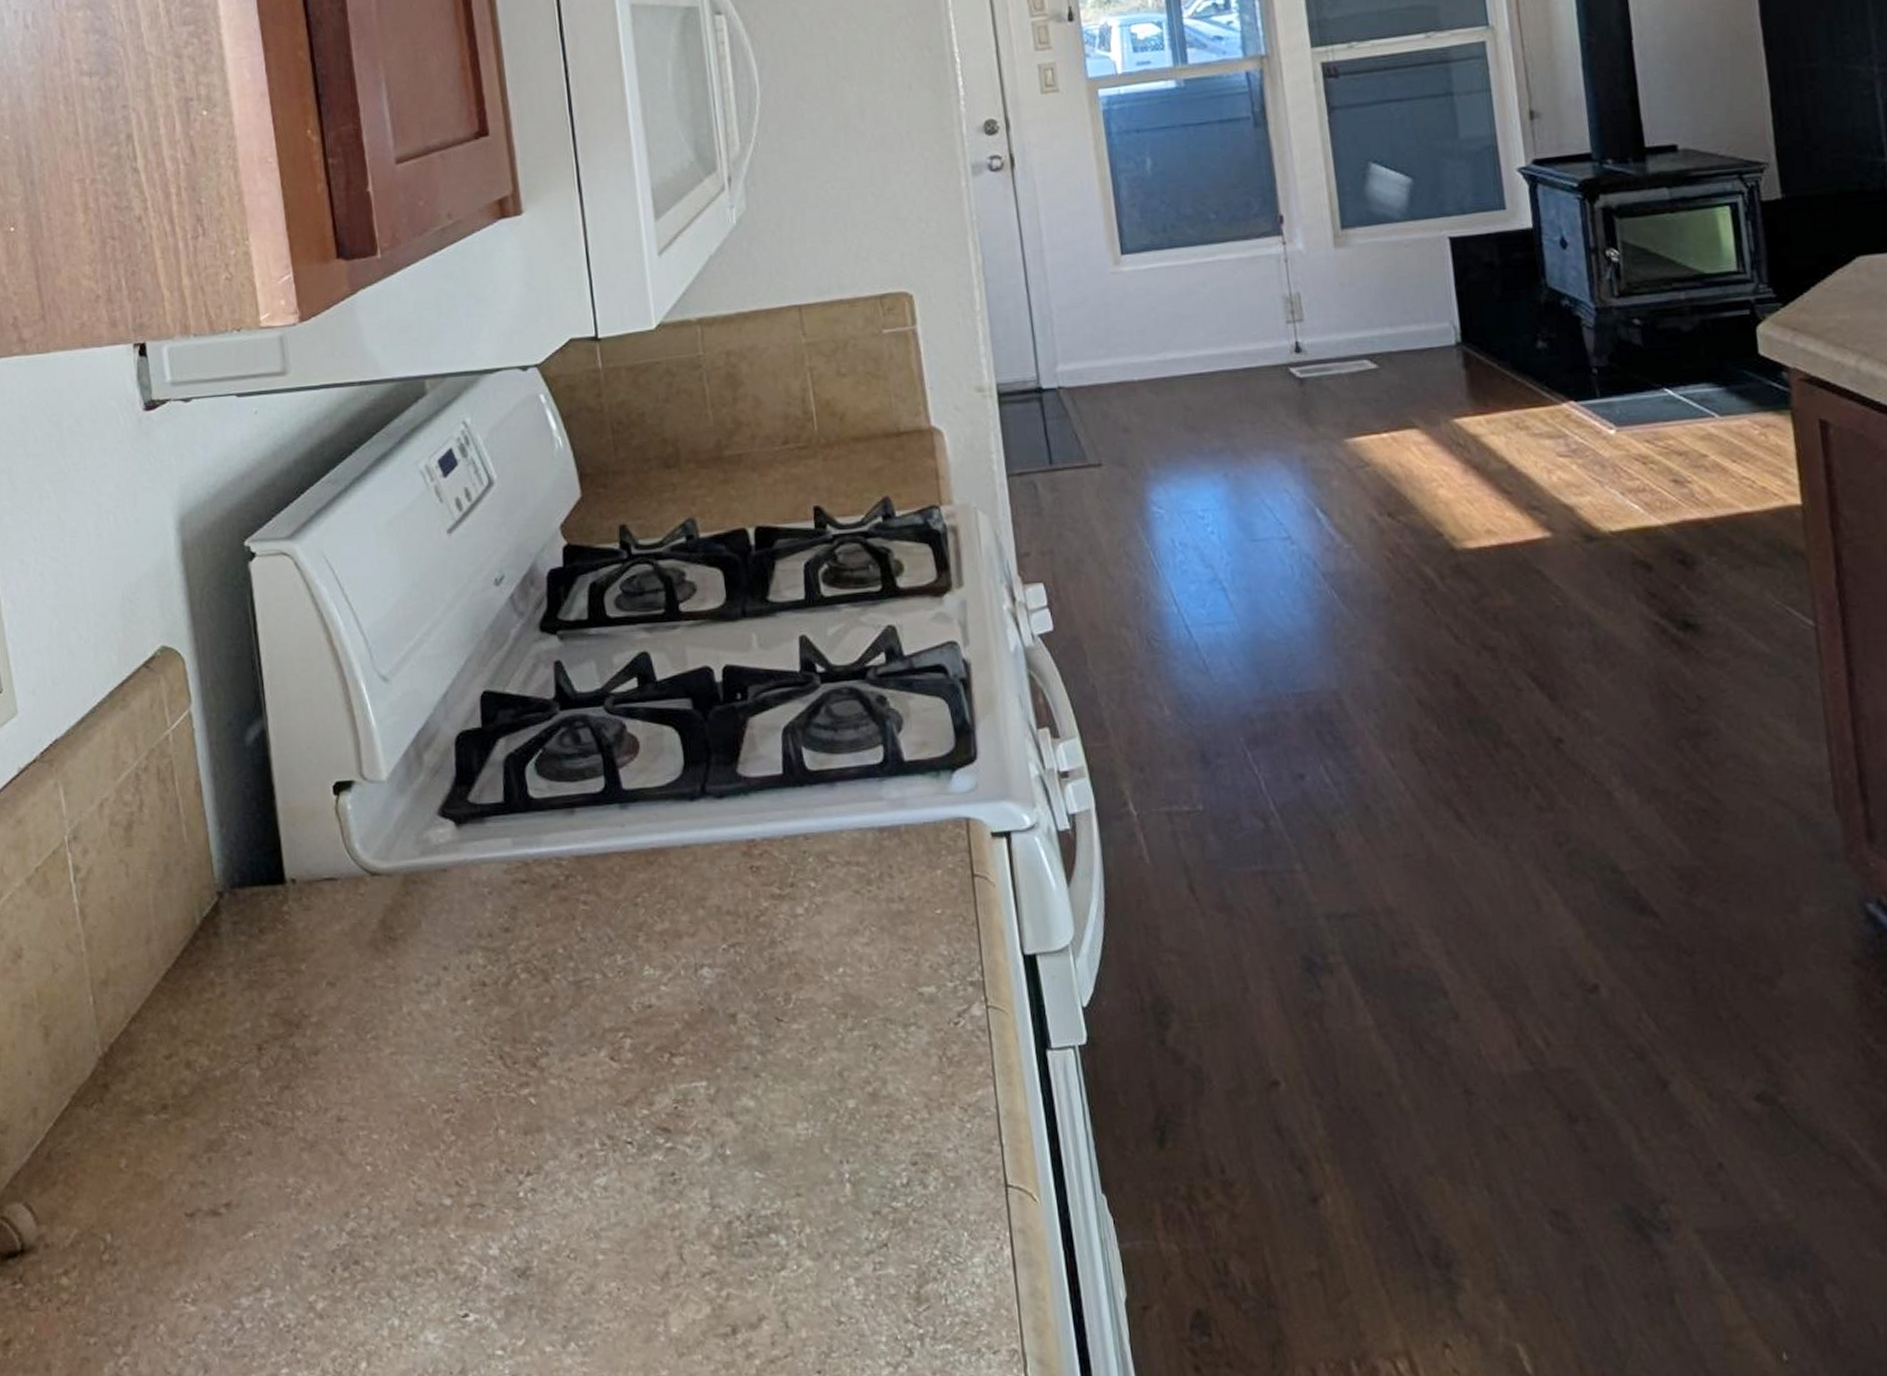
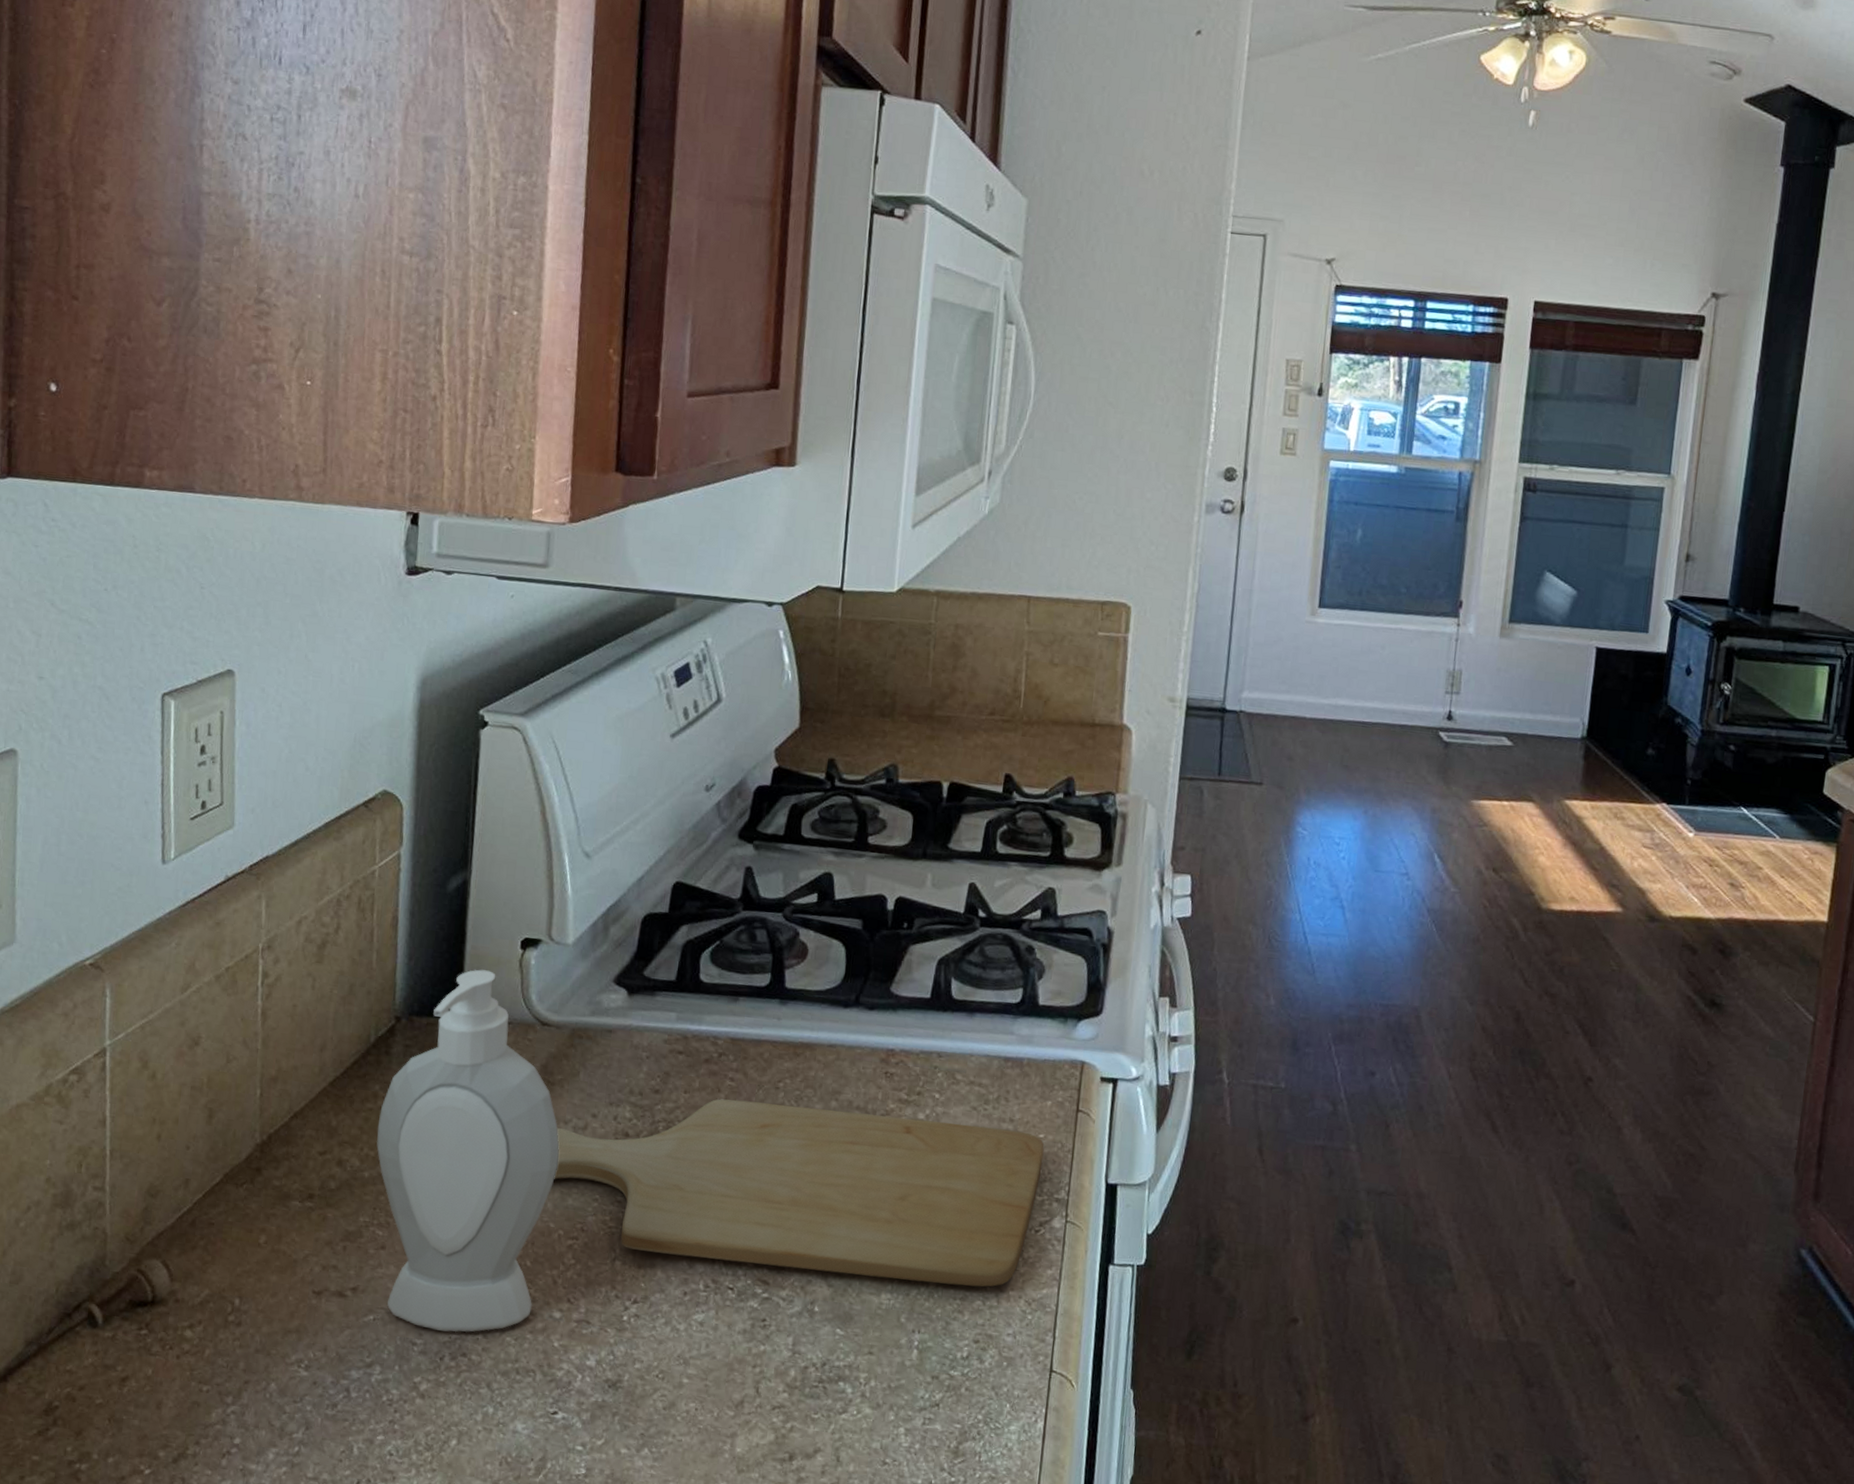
soap bottle: none [219,824,420,1238] -> present [376,969,560,1333]
chopping board: none [408,910,947,1114] -> present [554,1098,1044,1287]

